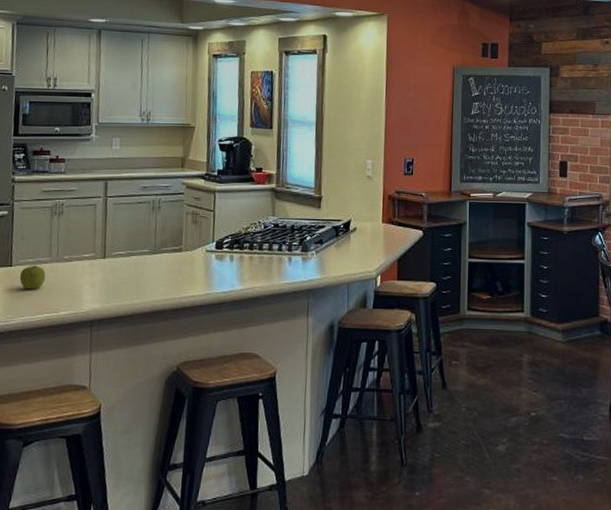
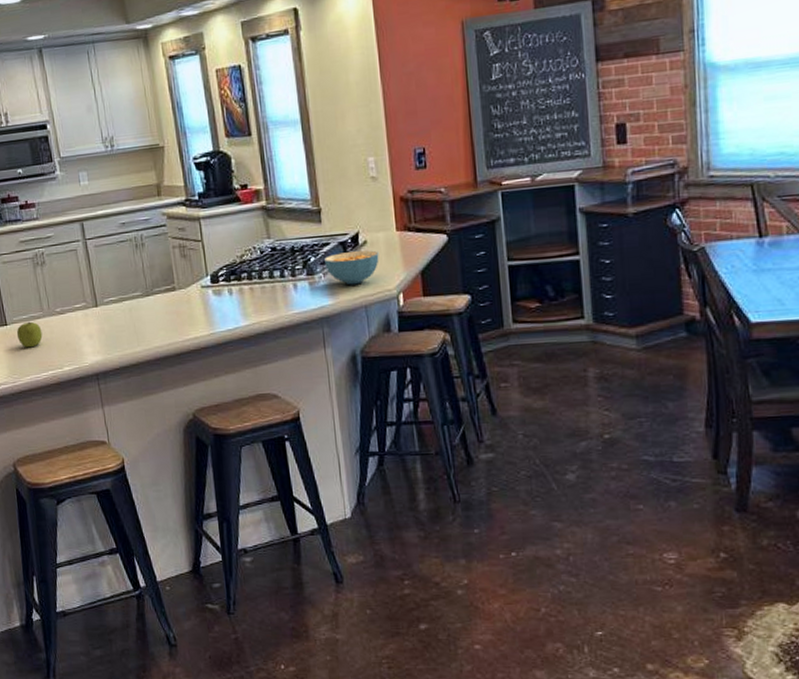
cereal bowl: none [317,235,365,264] -> present [323,250,379,285]

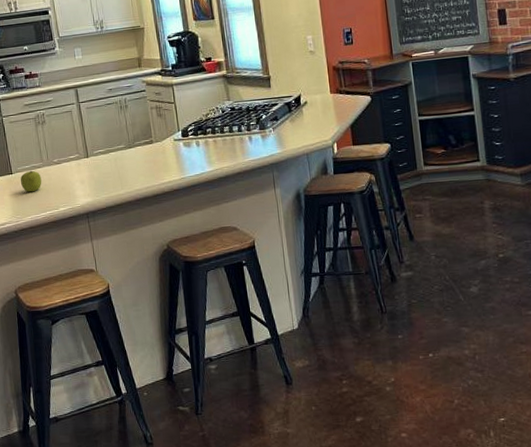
cereal bowl: present [323,250,379,285] -> none [273,109,317,137]

